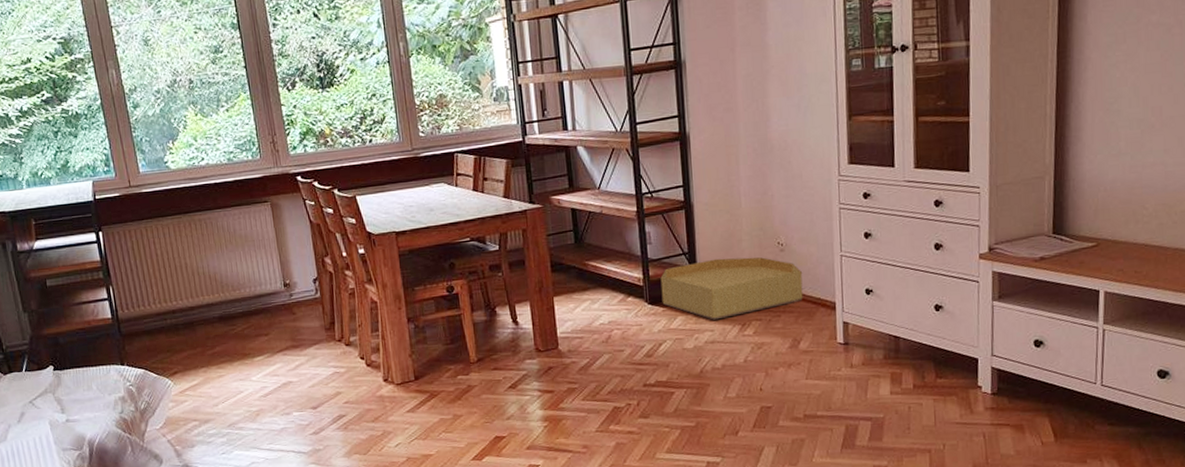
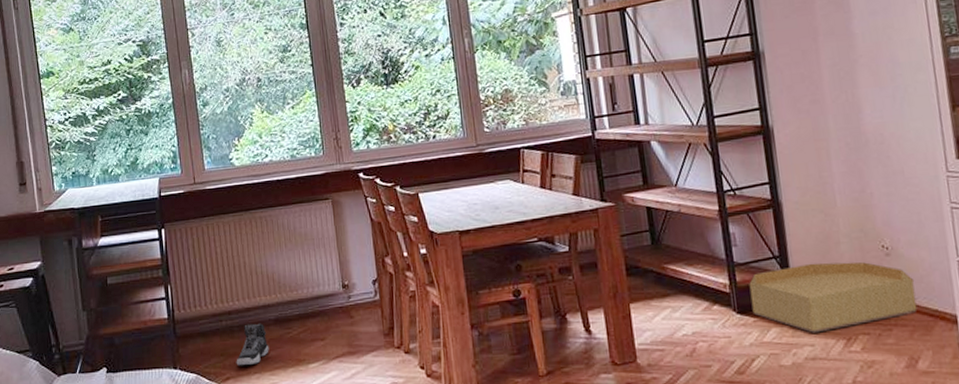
sneaker: none [182,321,215,361] -> present [236,323,269,366]

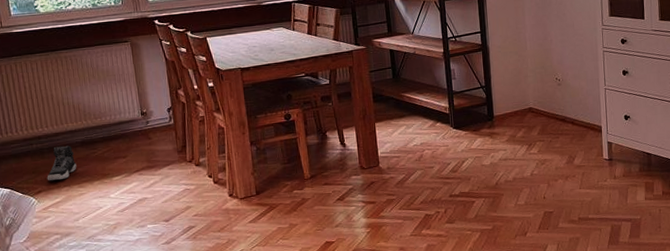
basket: present [749,262,917,333] -> none [463,90,576,141]

